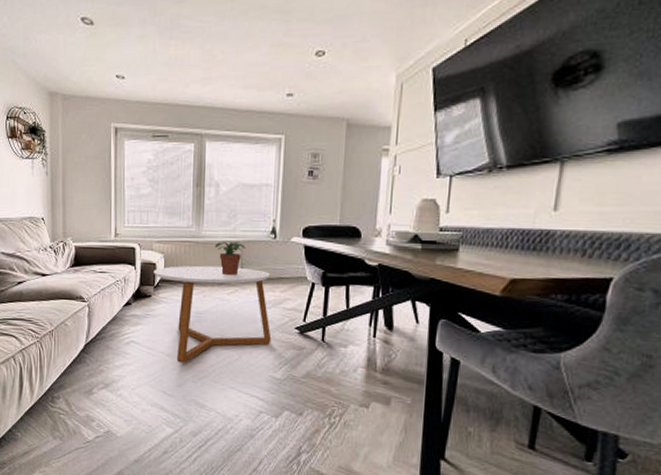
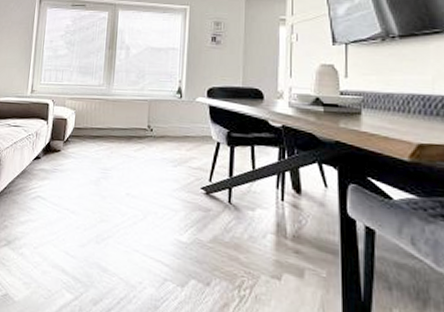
coffee table: present [153,265,272,363] -> none [64,122,177,222]
potted plant: present [215,242,246,275] -> none [124,100,153,132]

